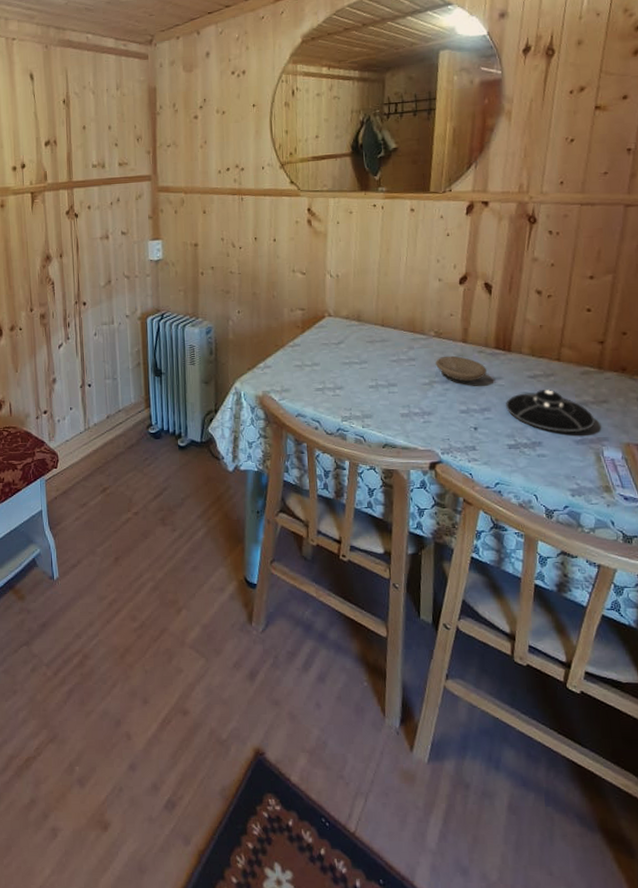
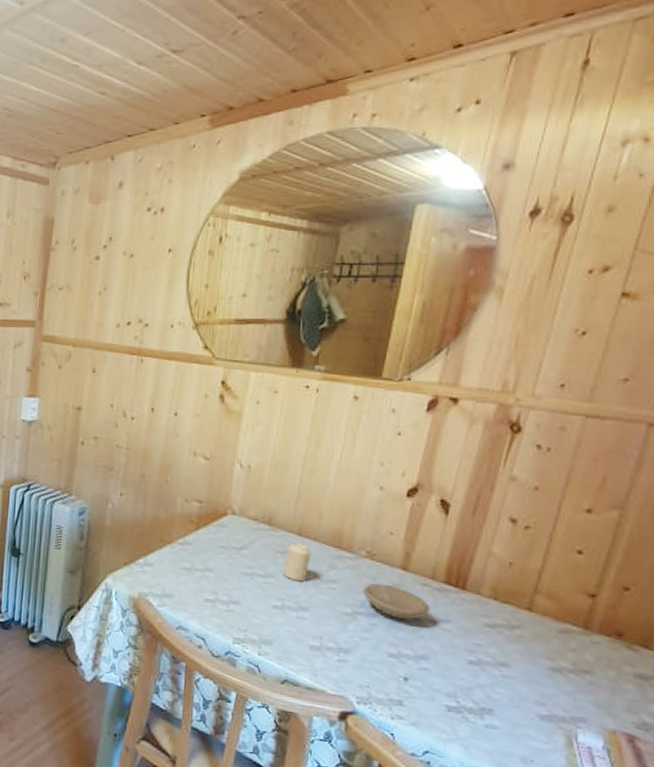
candle: none [373,333,394,364] -> present [282,543,311,582]
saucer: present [506,390,596,432] -> none [450,643,572,706]

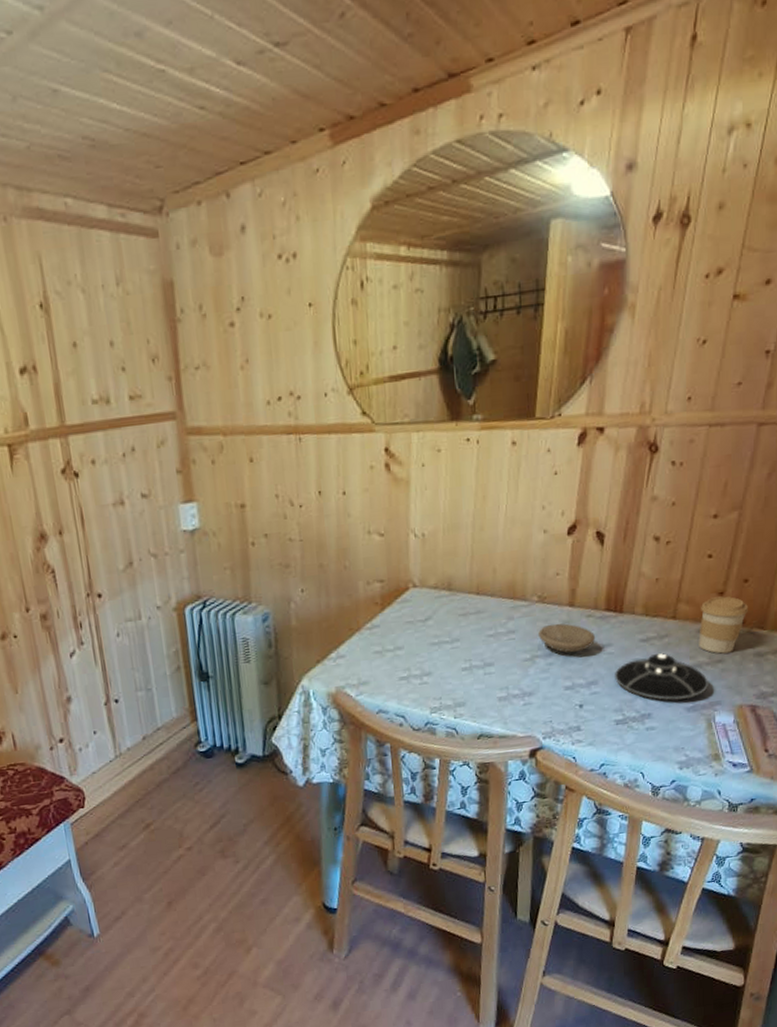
candle: present [282,543,311,582] -> none [466,602,490,640]
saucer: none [450,643,572,706] -> present [615,653,710,700]
coffee cup: none [560,598,630,665] -> present [699,596,749,654]

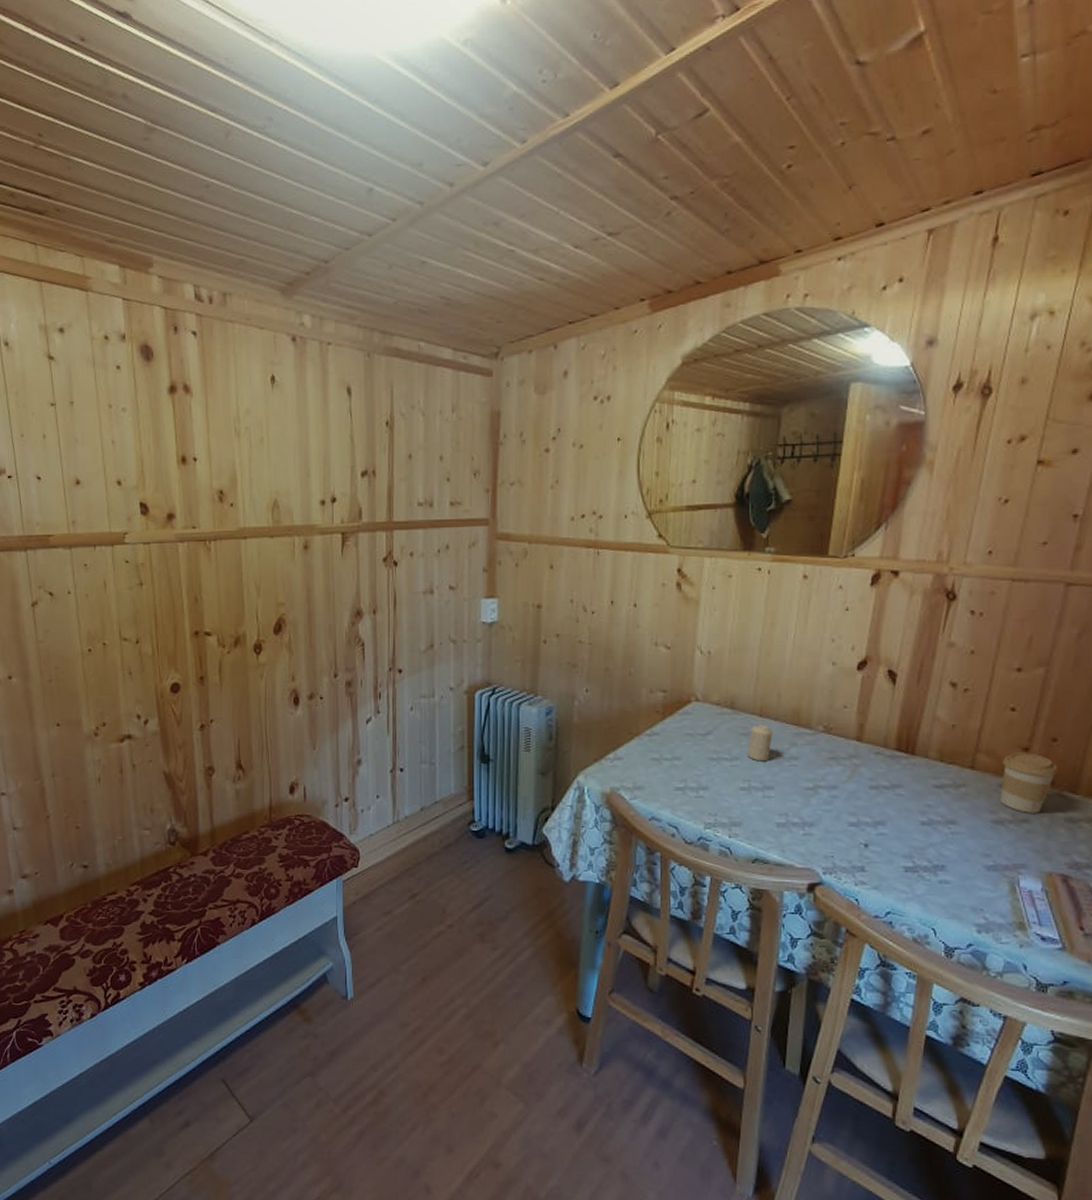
candle: none [466,602,490,640] -> present [747,724,773,762]
bowl: present [538,623,595,653] -> none [823,757,883,789]
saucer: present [615,653,710,700] -> none [905,803,1013,856]

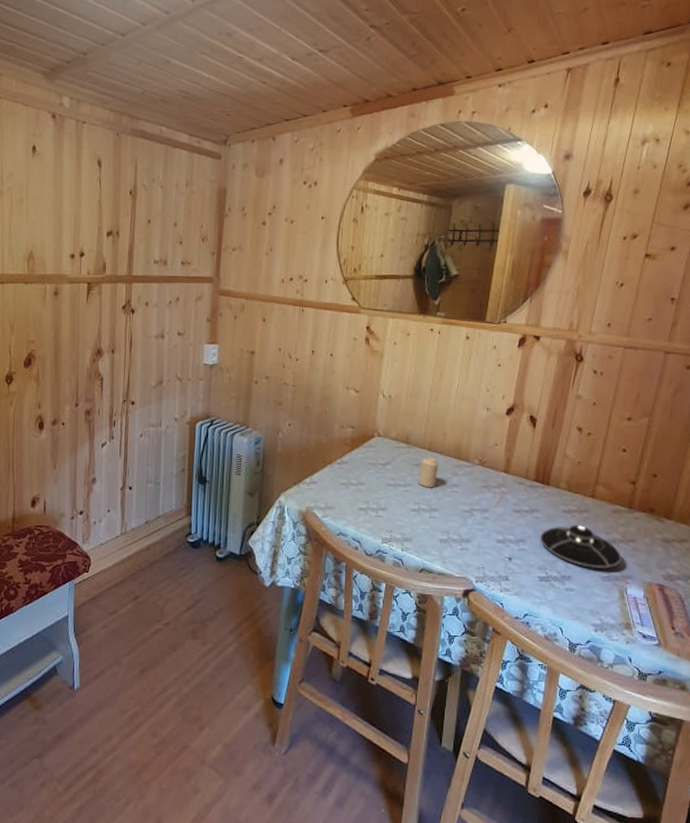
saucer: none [905,803,1013,856] -> present [540,525,623,569]
coffee cup: present [1000,752,1059,813] -> none [613,485,658,535]

